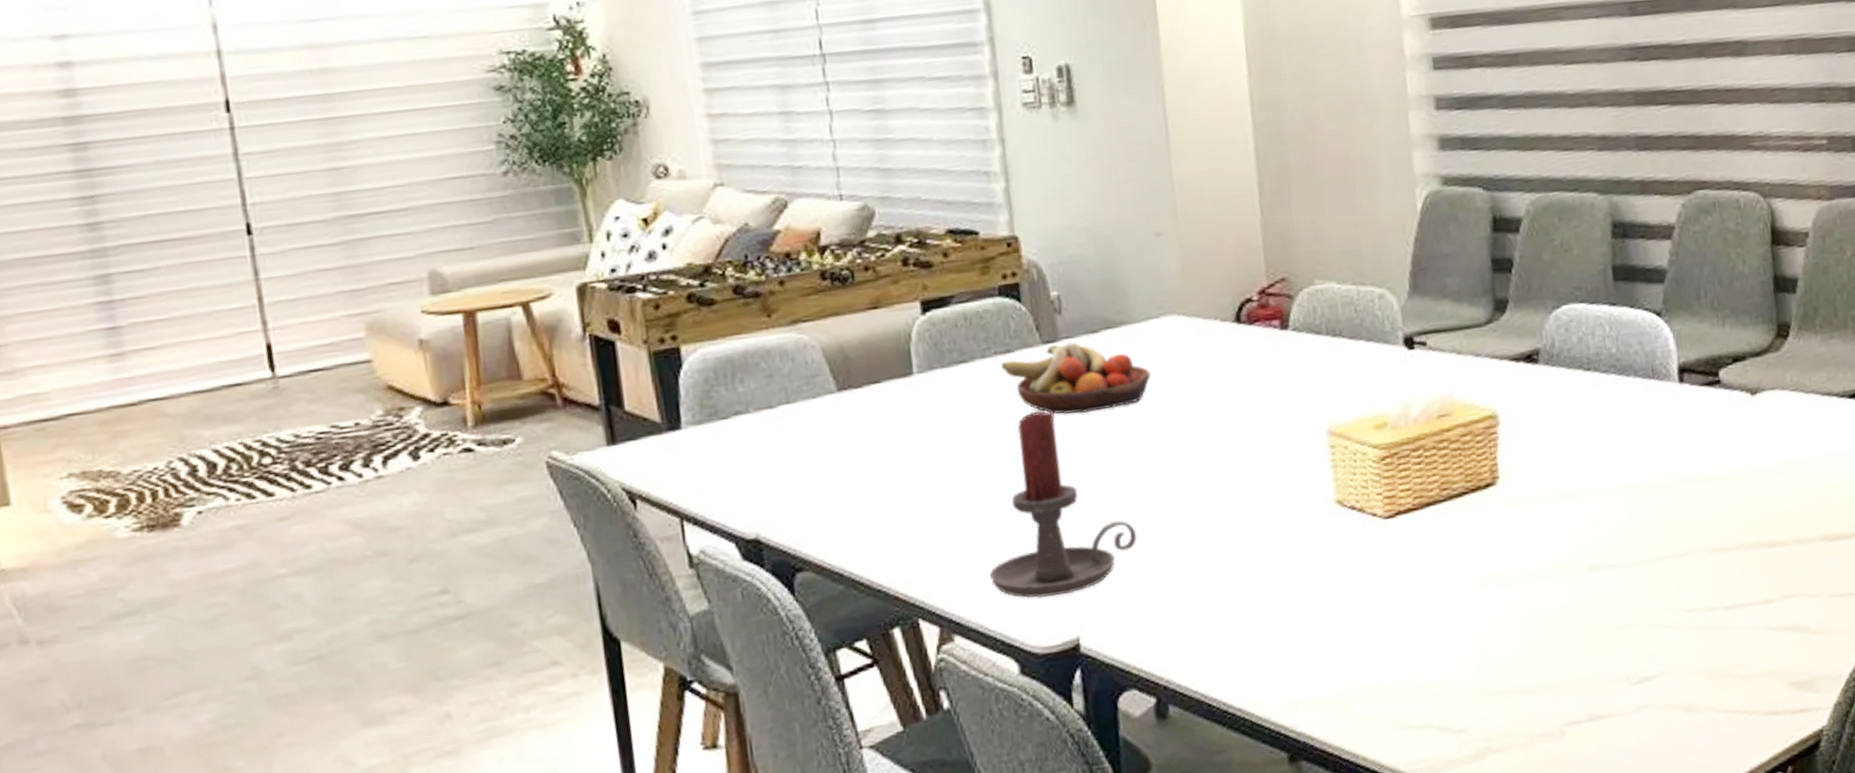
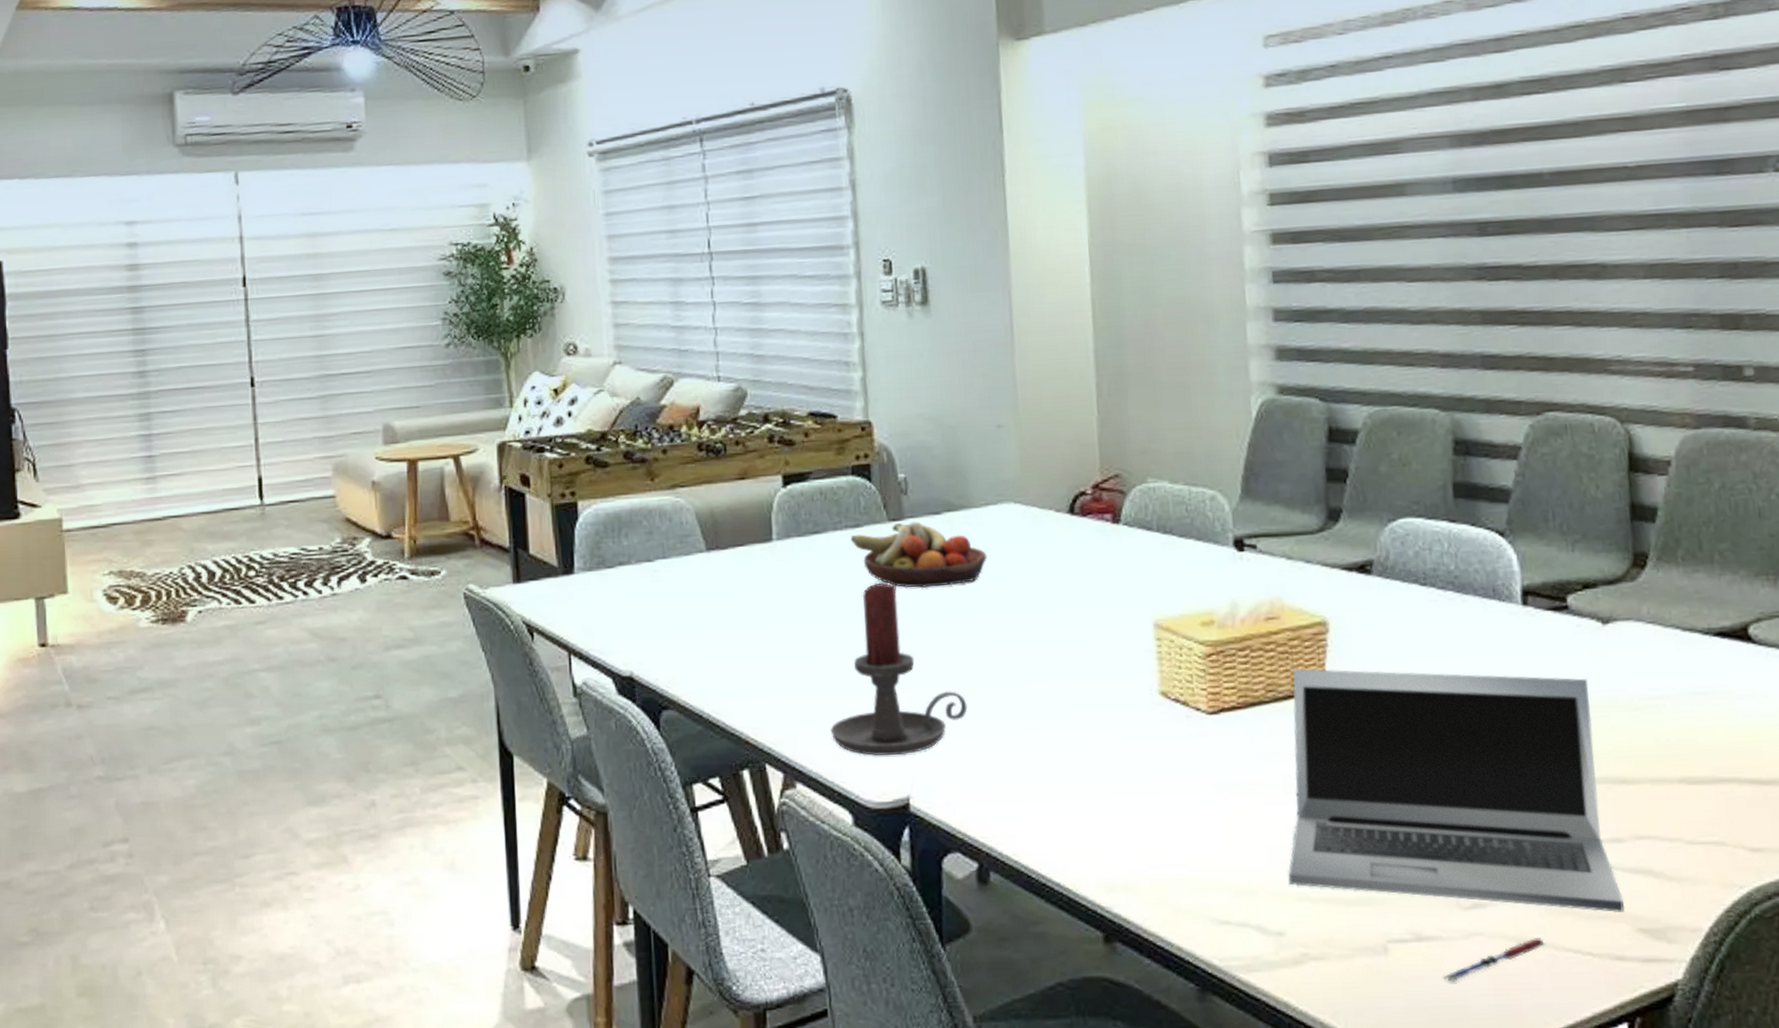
laptop: none [1465,448,1776,682] -> present [1288,669,1625,912]
pen: none [1614,703,1708,756] -> present [1441,938,1546,982]

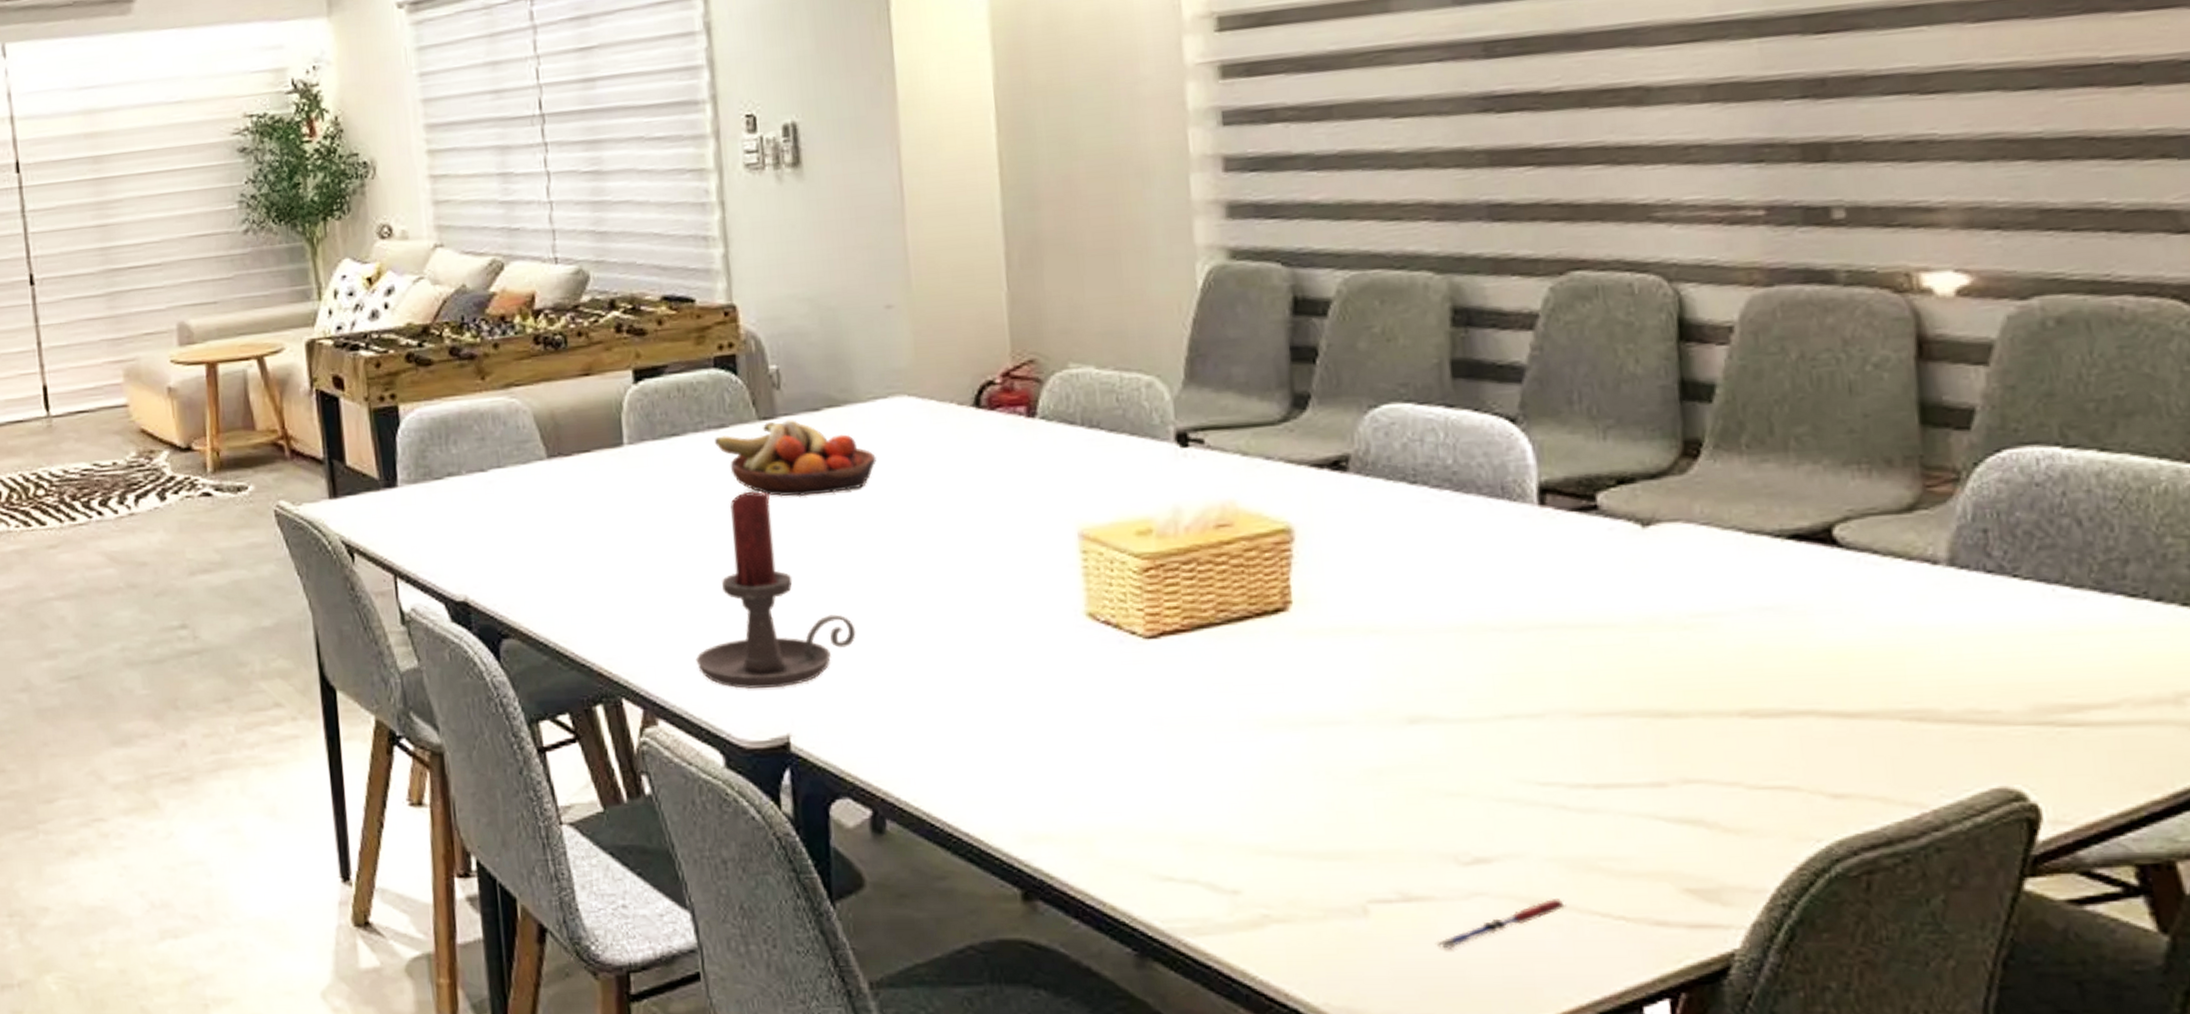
laptop: present [1288,669,1625,912] -> none [1245,584,1668,869]

